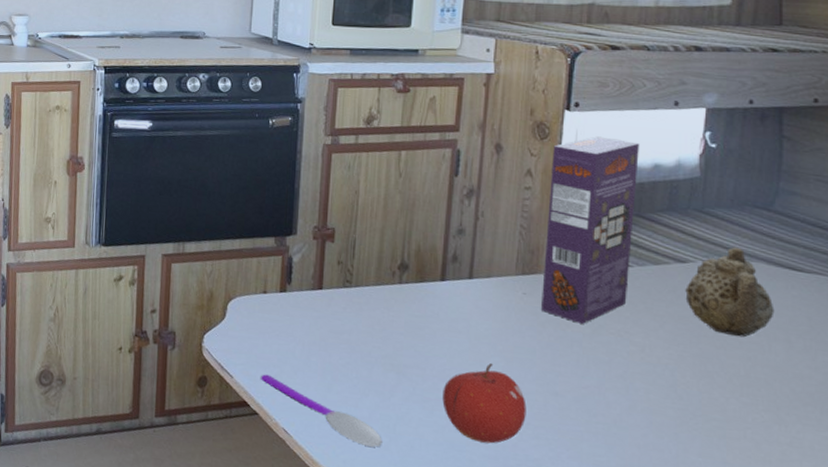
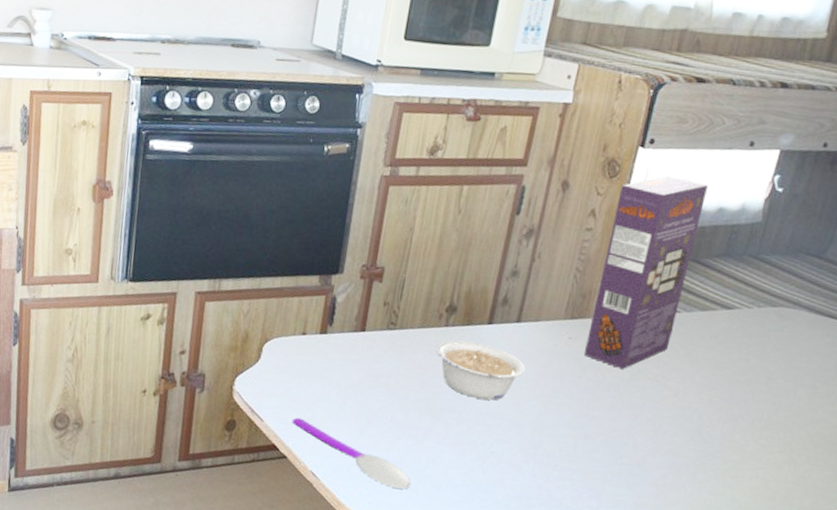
legume: none [393,297,483,357] -> present [436,340,526,400]
fruit: present [442,362,527,444] -> none [474,406,557,485]
teapot: present [685,247,775,338] -> none [725,294,807,383]

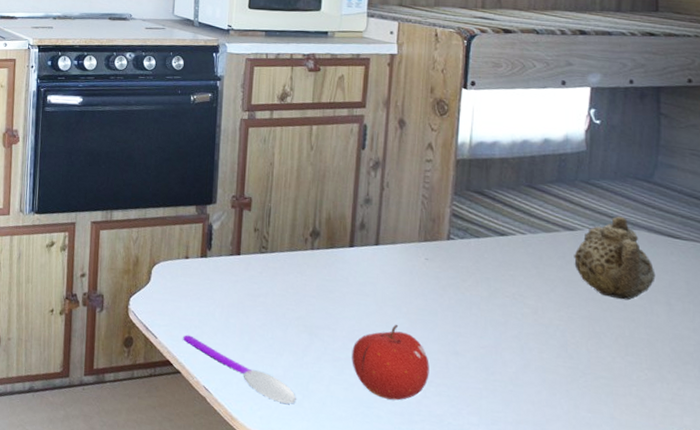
legume: present [436,340,526,400] -> none [305,262,389,318]
fruit: none [474,406,557,485] -> present [352,324,429,401]
cereal box: present [584,176,708,369] -> none [442,113,530,288]
teapot: none [725,294,807,383] -> present [574,216,656,300]

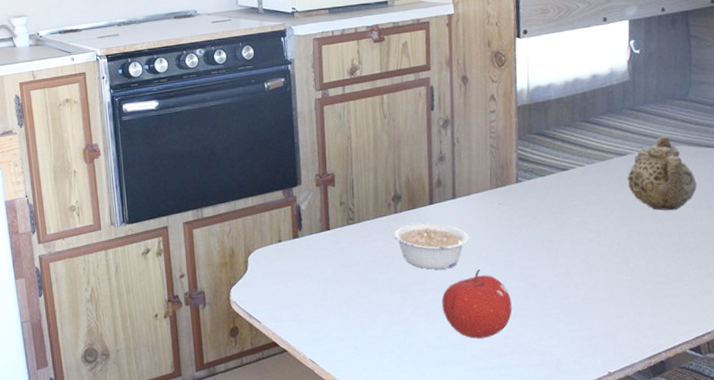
spoon: present [183,335,296,404] -> none [285,314,396,361]
legume: none [305,262,389,318] -> present [391,222,469,270]

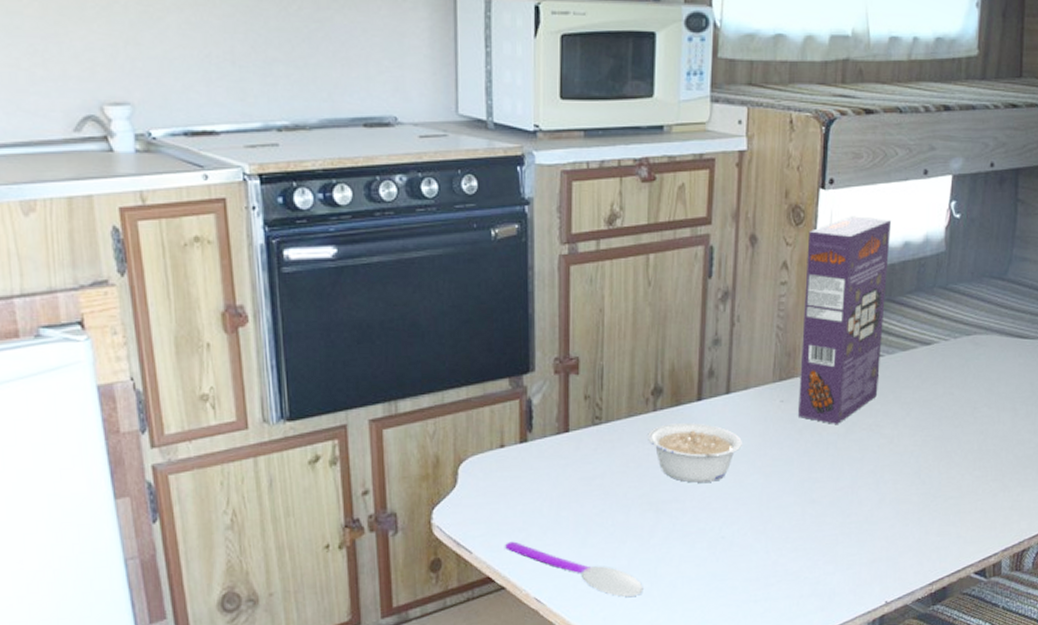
spoon: none [285,314,396,361] -> present [505,541,643,597]
fruit: present [442,268,512,339] -> none [703,481,785,567]
cereal box: none [510,57,582,222] -> present [798,216,891,424]
teapot: present [627,135,697,211] -> none [929,321,1004,413]

